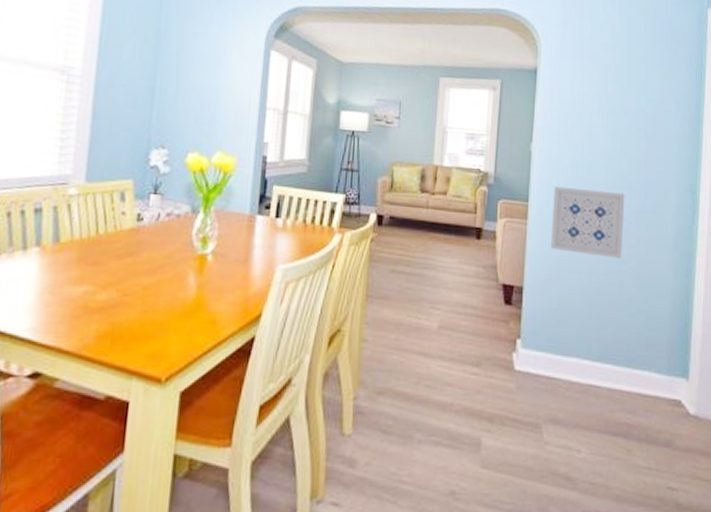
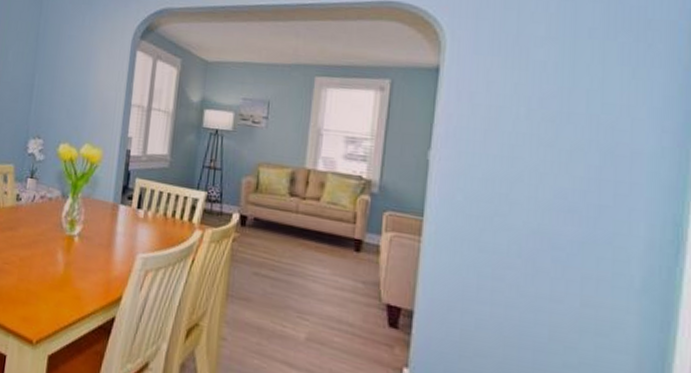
wall art: present [550,186,625,258] -> none [452,202,564,295]

